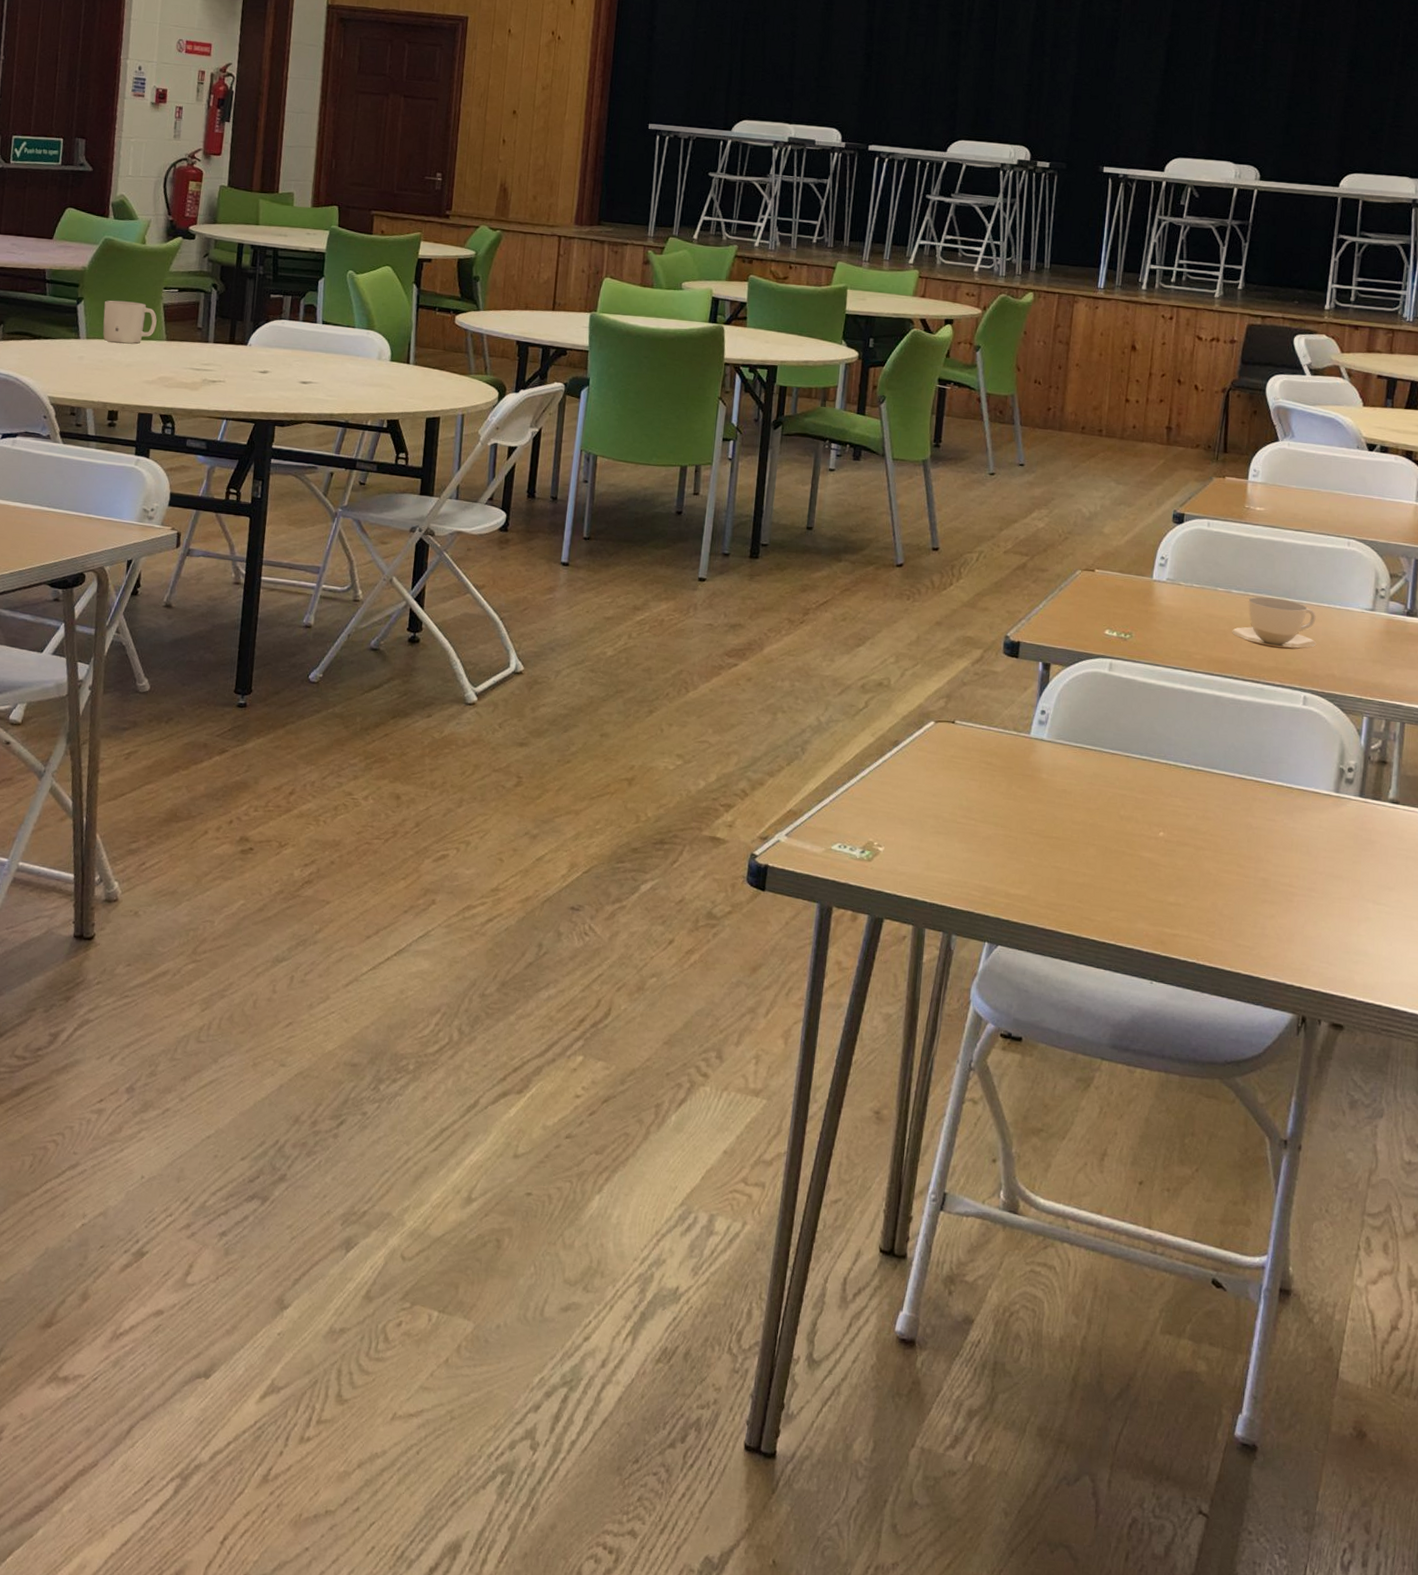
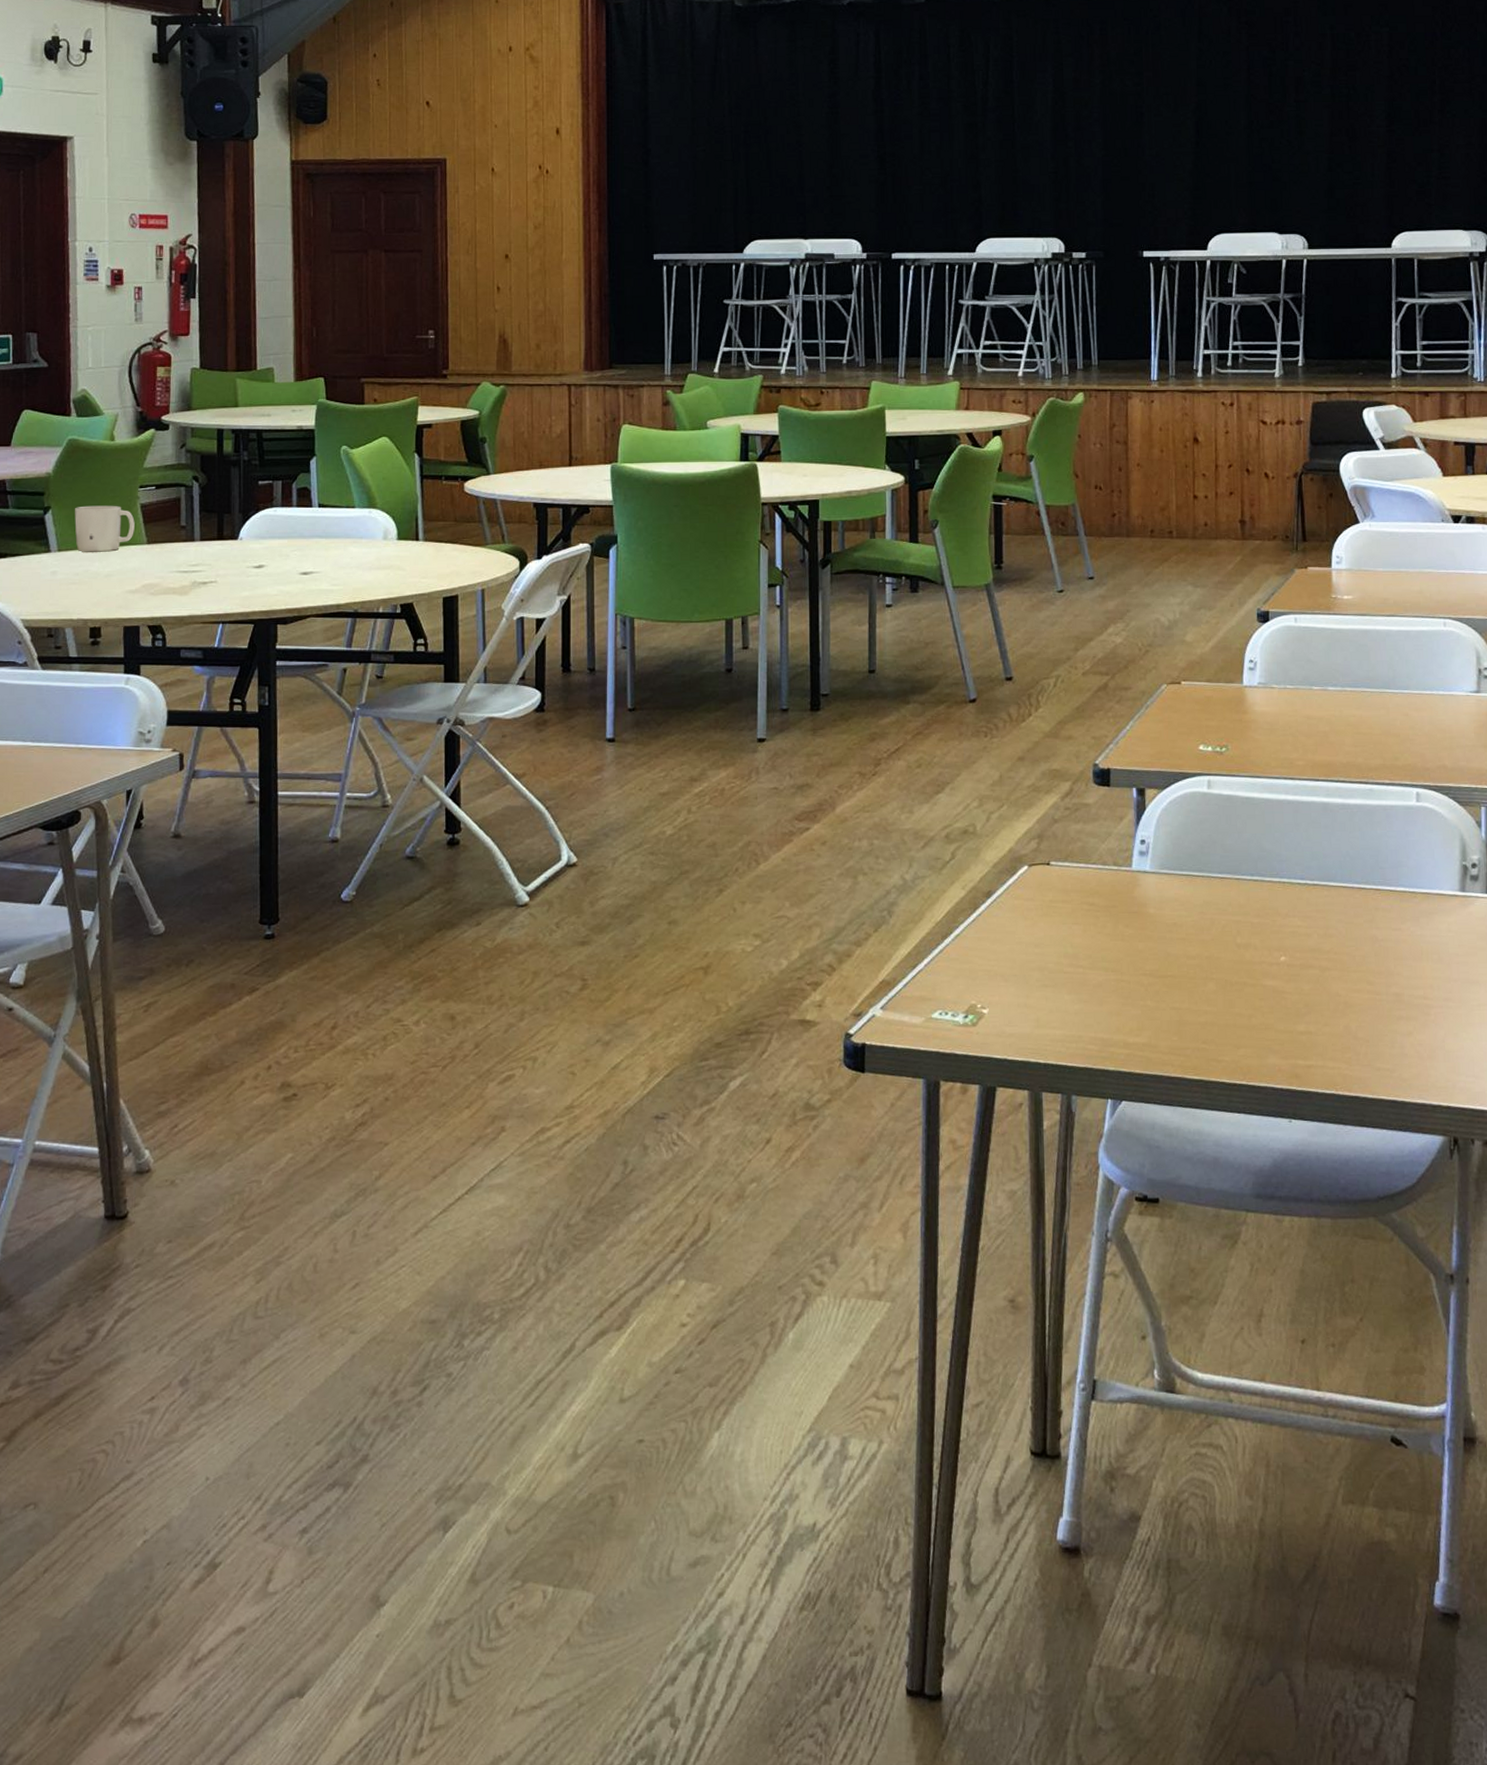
teacup: present [1231,596,1317,650] -> none [1332,691,1423,745]

